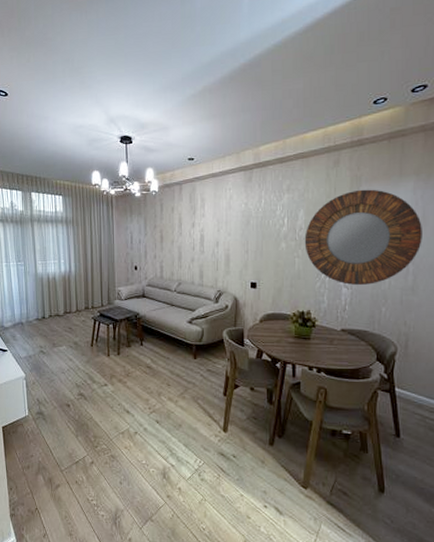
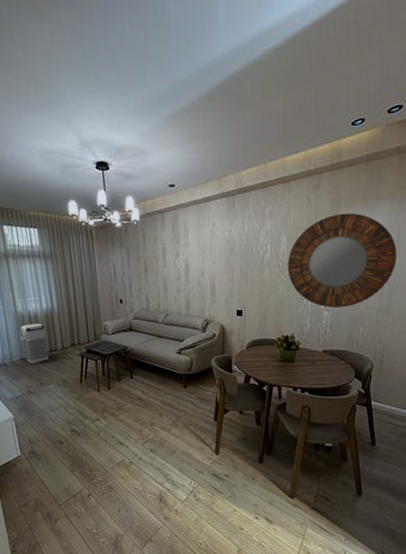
grenade: none [37,285,64,324] -> present [19,323,49,364]

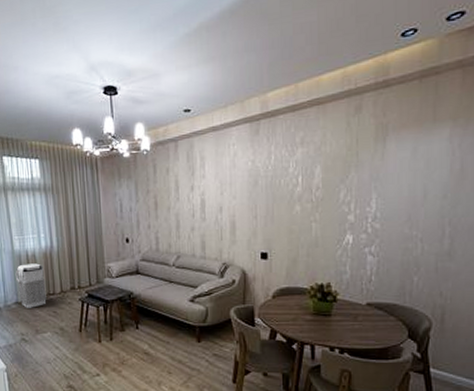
home mirror: present [287,213,397,309] -> none [322,138,460,253]

